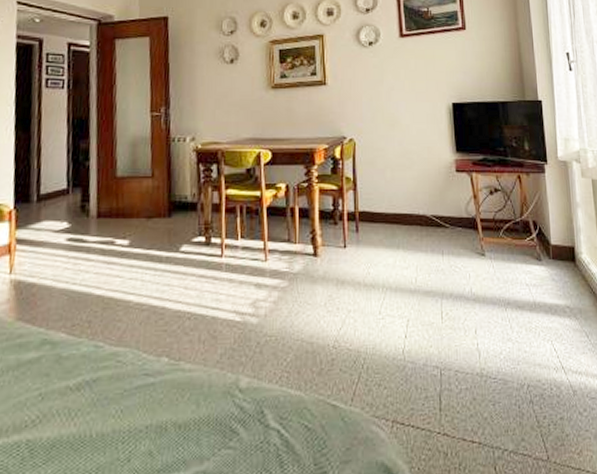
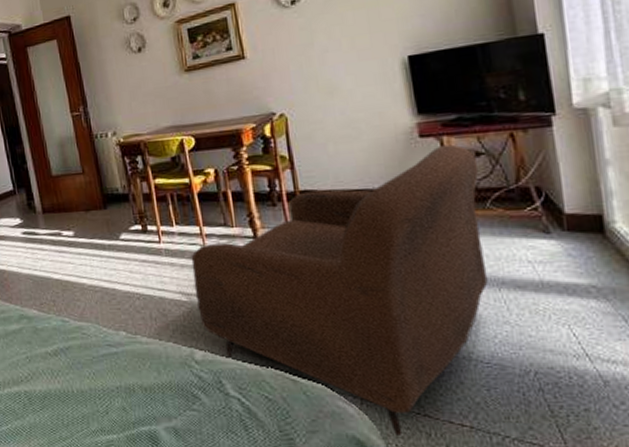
armchair: none [250,180,498,459] -> present [191,144,489,437]

